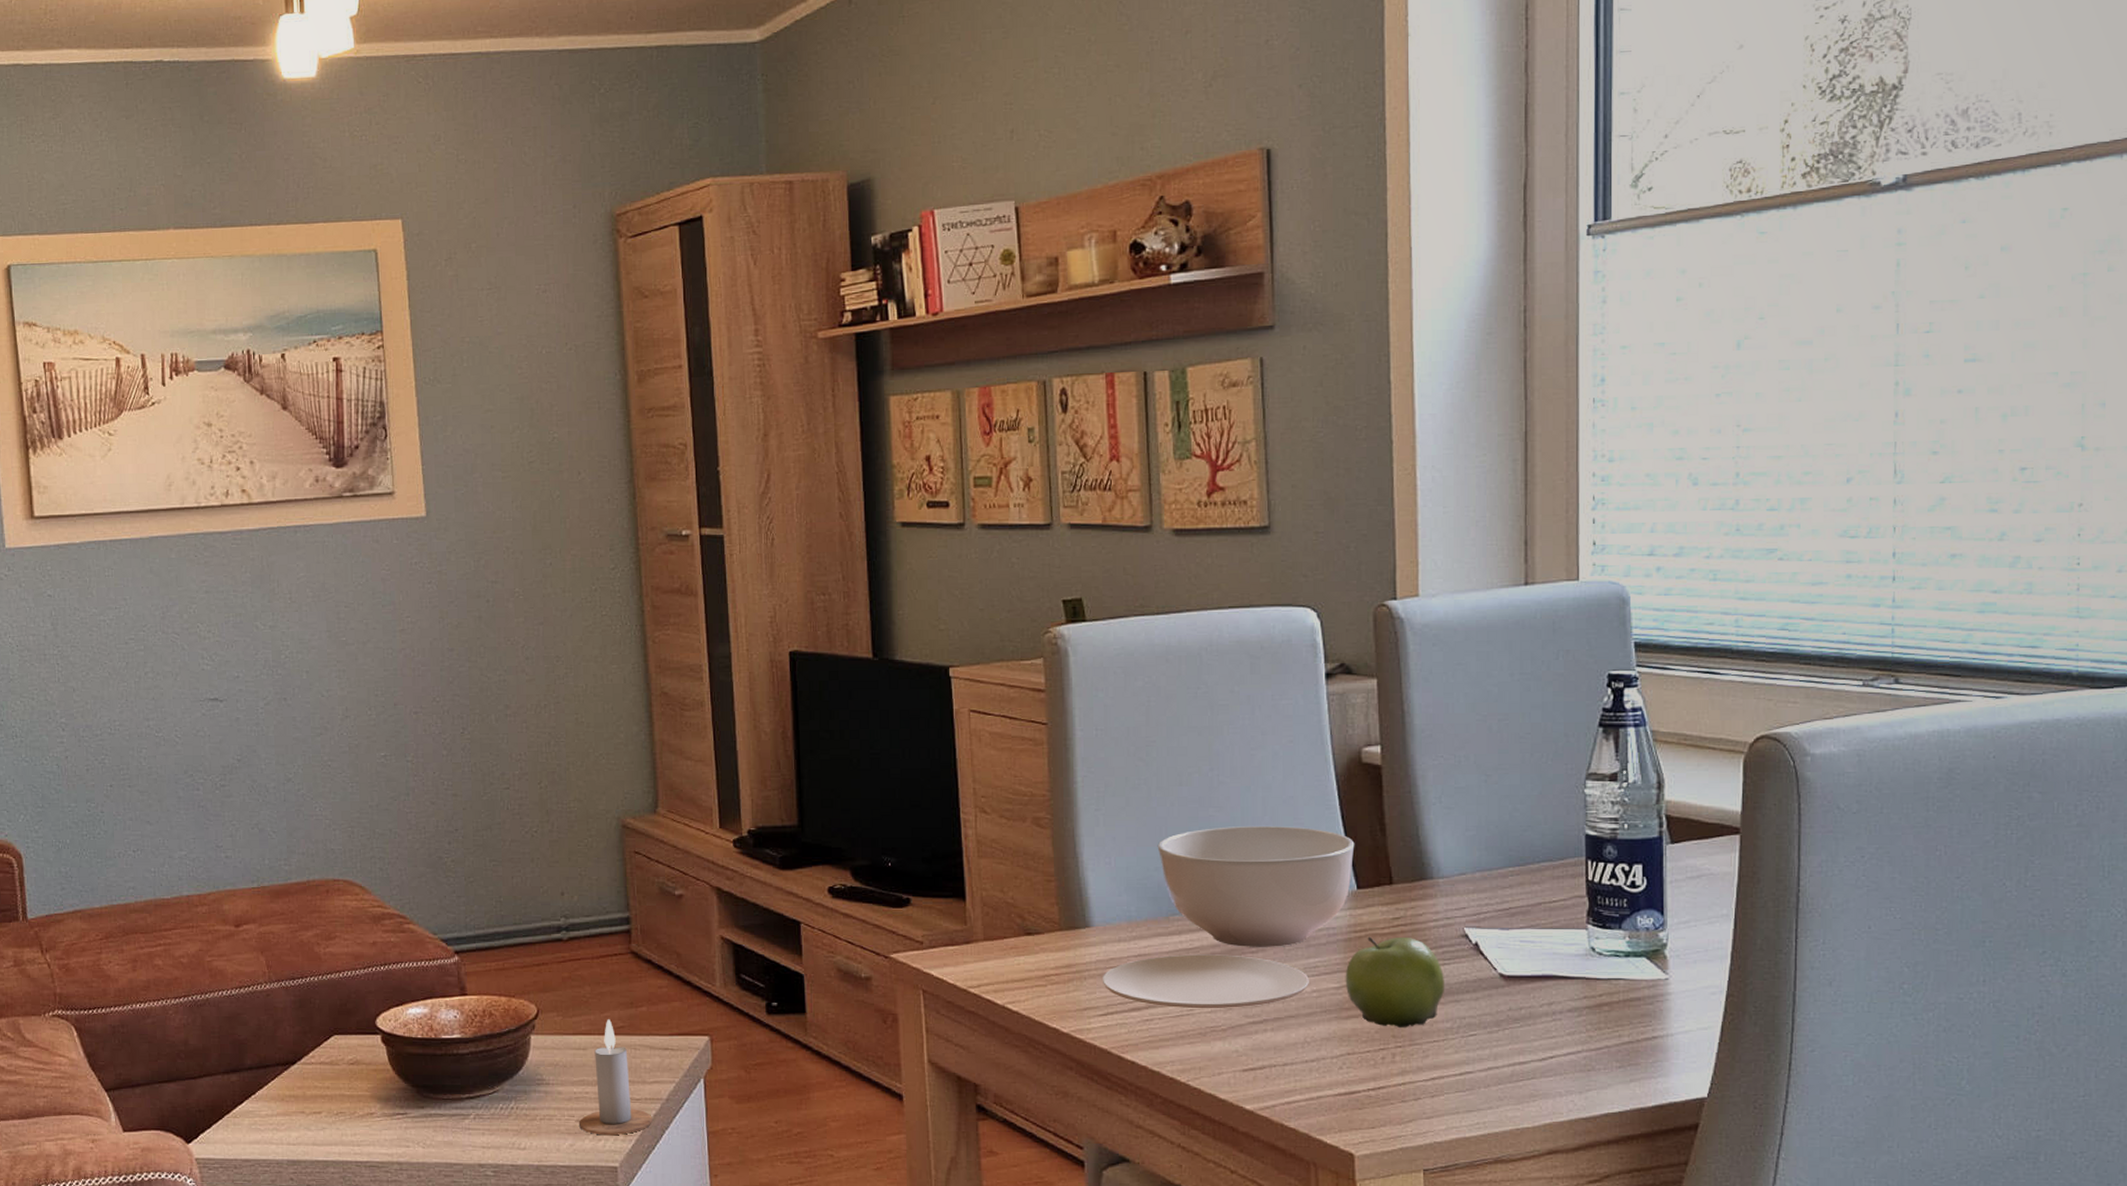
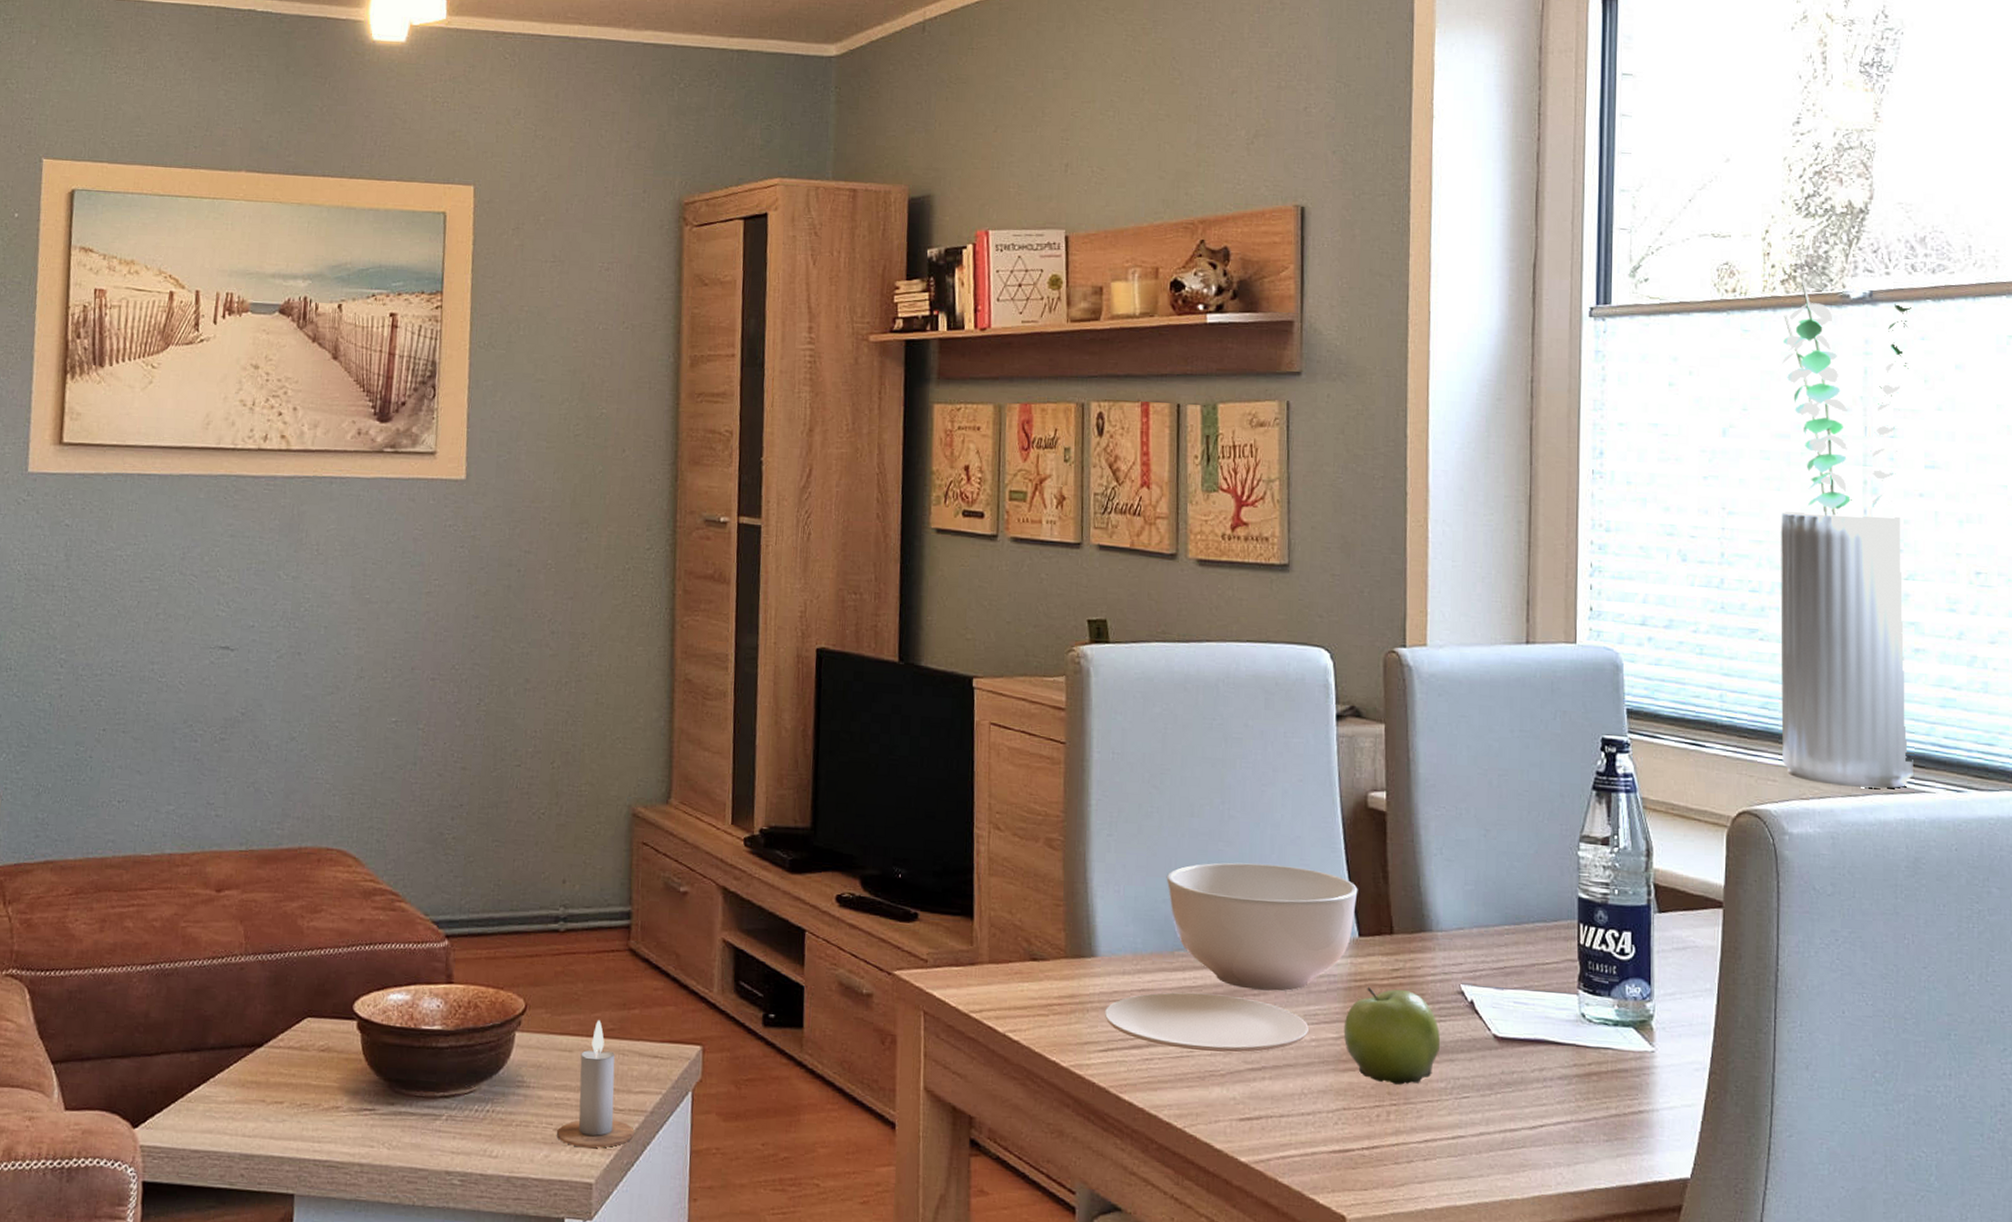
vase: none [1802,172,1951,702] -> present [1780,281,1913,789]

